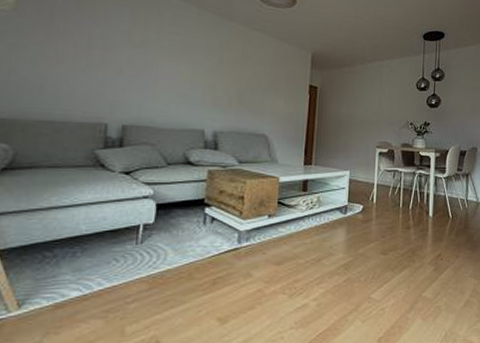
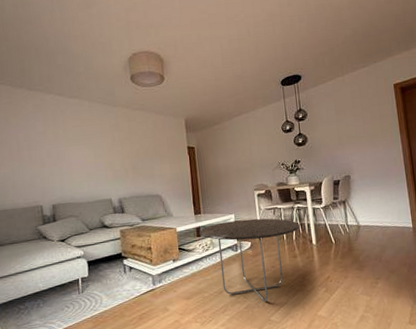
side table: none [306,178,420,276] -> present [199,218,301,302]

